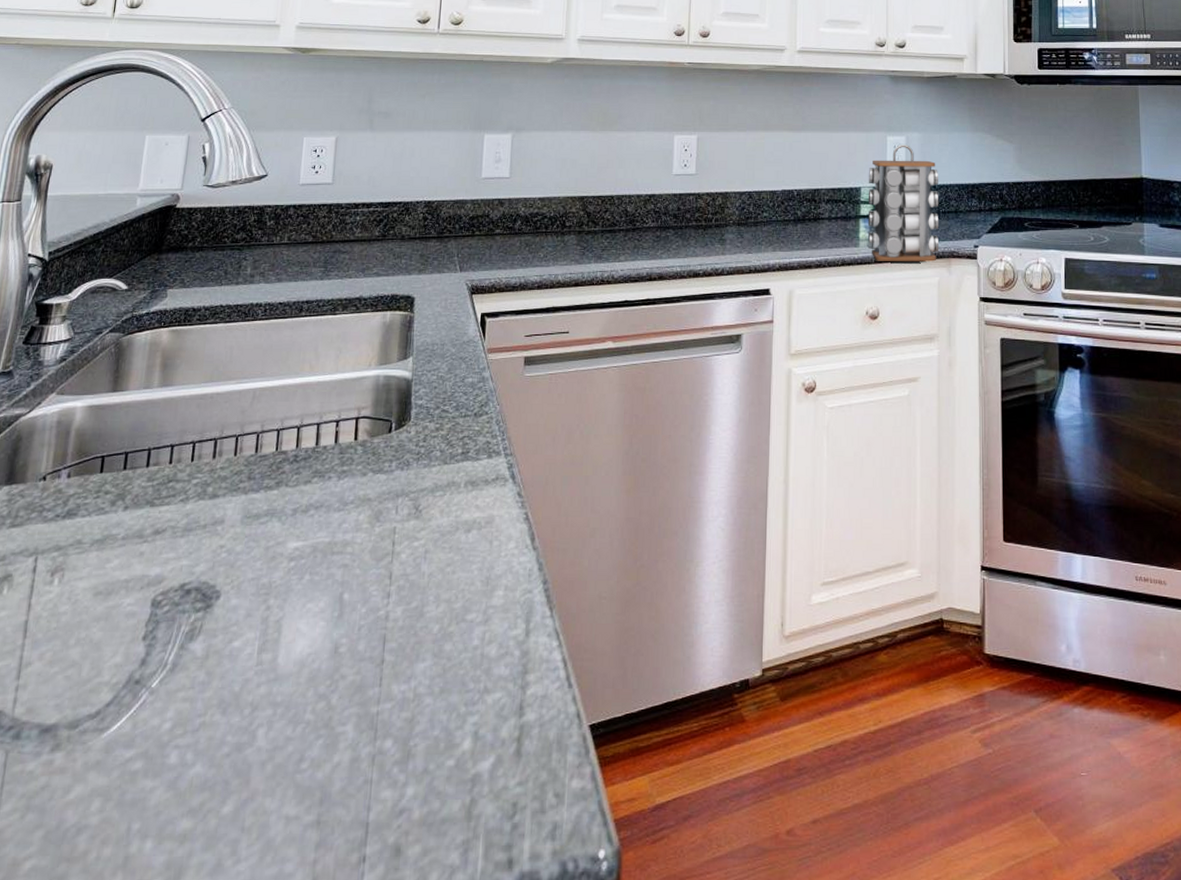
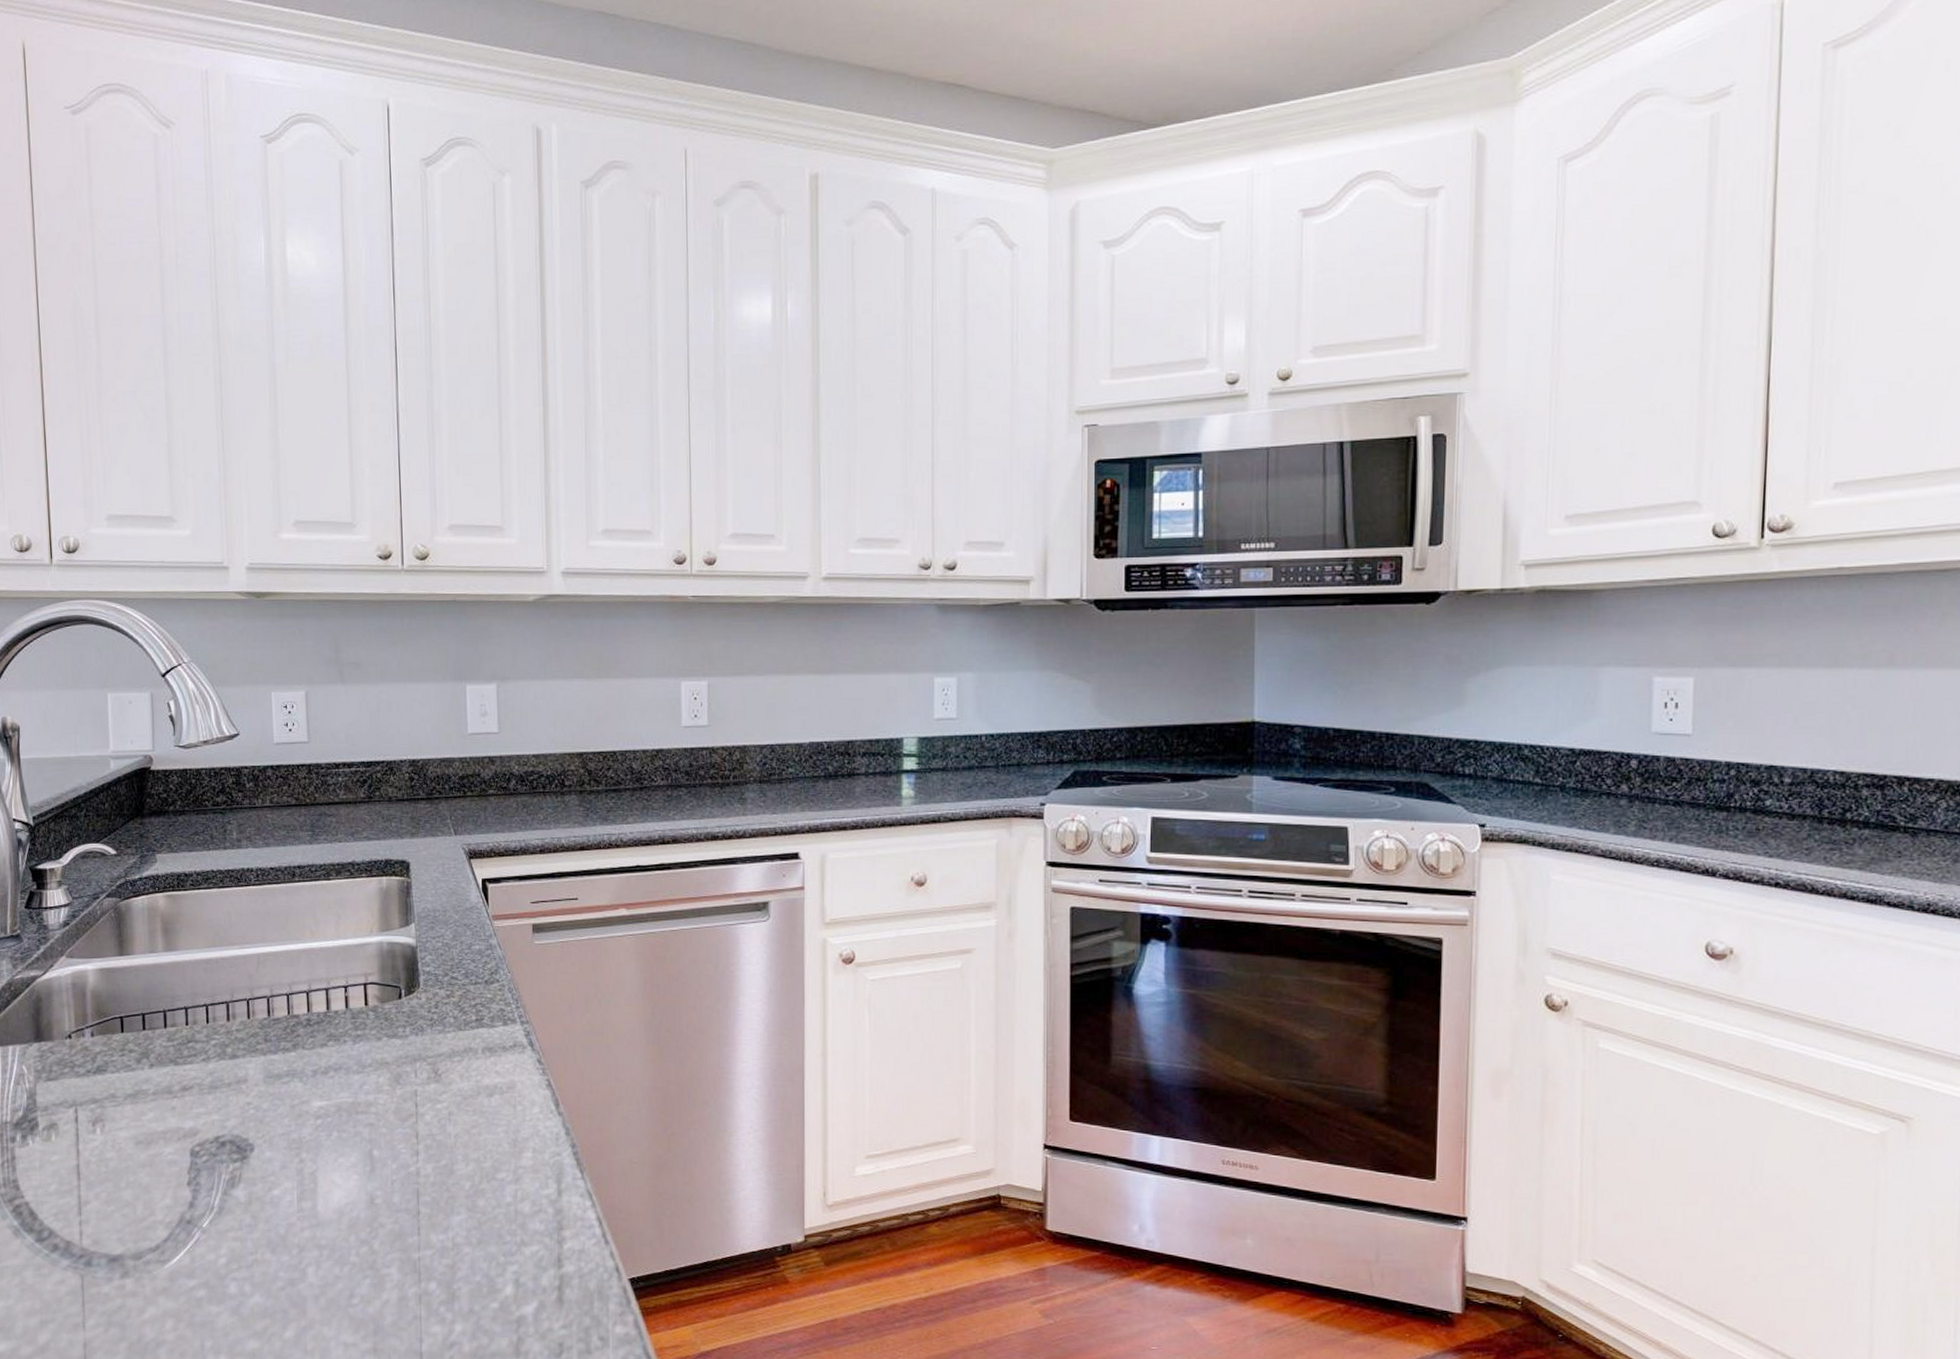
spice rack: present [867,143,940,264] -> none [911,686,998,824]

